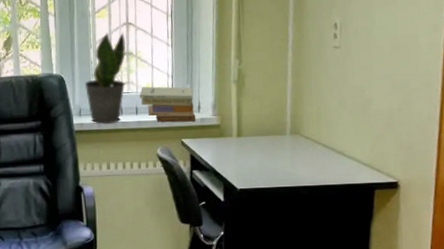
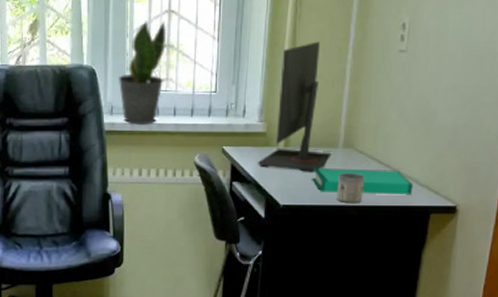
books: present [140,86,196,122] -> none [179,85,240,127]
computer monitor: none [214,43,281,158] -> present [257,41,332,172]
binder: none [264,152,357,176] -> present [312,168,413,195]
mug: none [288,156,313,184] -> present [337,172,365,203]

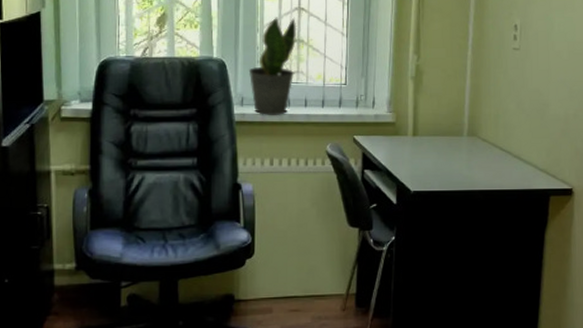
computer monitor: present [257,41,332,172] -> none [387,39,457,159]
binder: present [312,168,413,195] -> none [440,155,533,180]
mug: present [337,172,365,203] -> none [464,159,489,187]

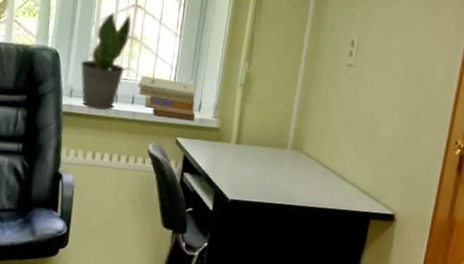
books: none [310,78,370,118] -> present [138,76,196,121]

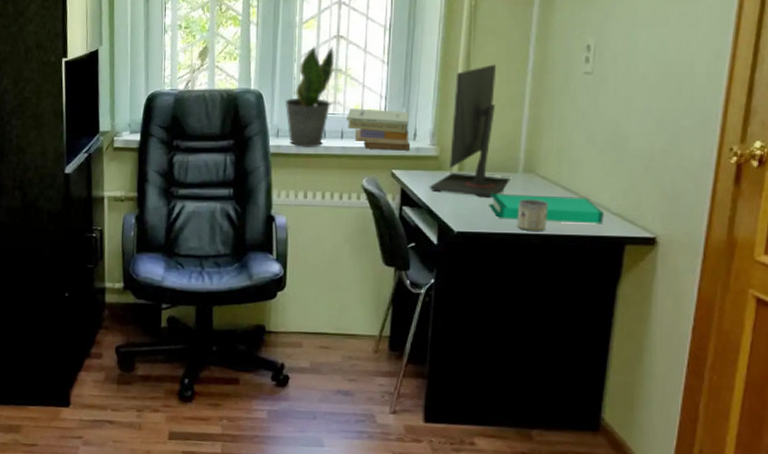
computer monitor: none [209,48,280,170] -> present [429,64,511,198]
binder: none [260,167,355,201] -> present [489,194,604,225]
mug: none [283,173,311,203] -> present [517,198,549,231]

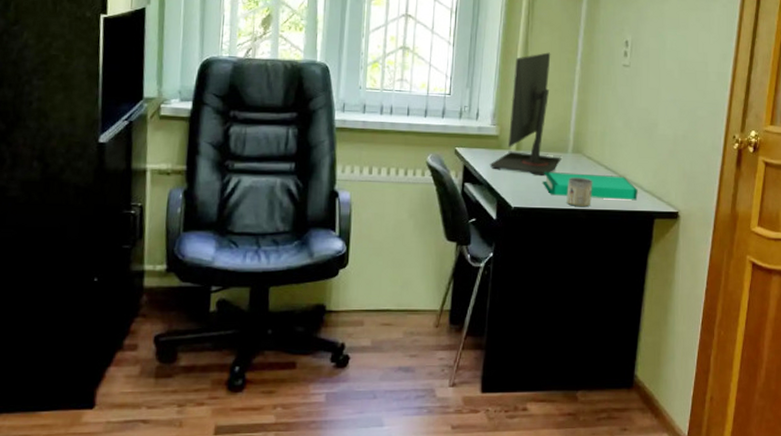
potted plant: present [284,46,335,147] -> none [351,23,403,123]
books: present [347,108,411,151] -> none [413,86,473,130]

